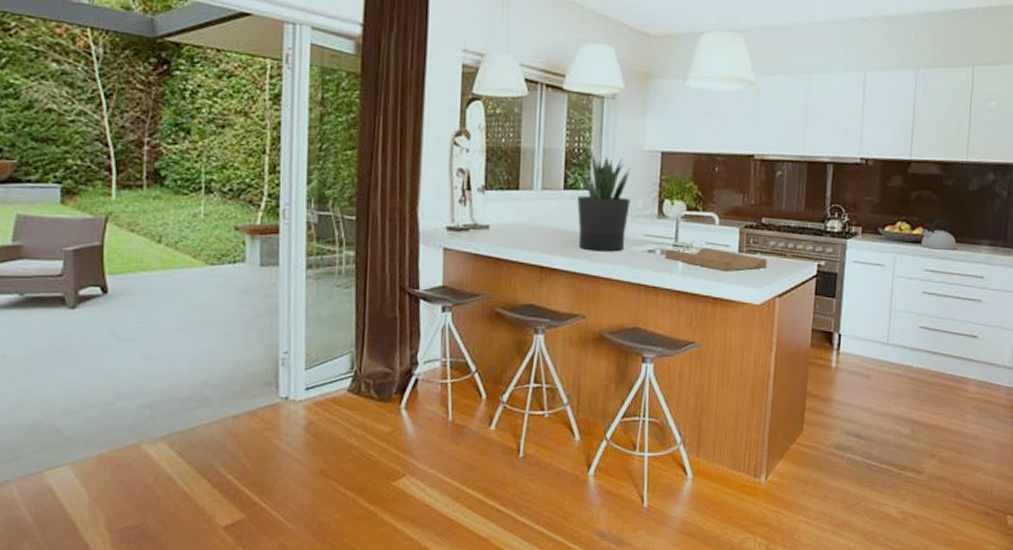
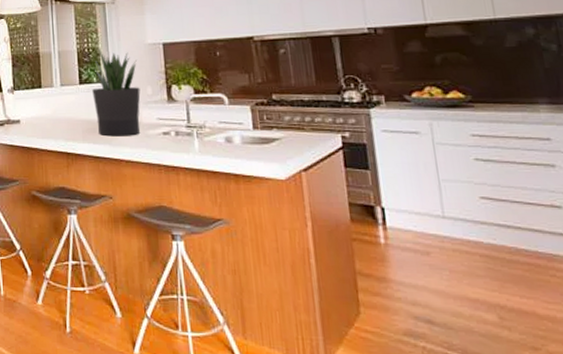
cutting board: present [665,248,767,271] -> none [180,127,286,148]
kettle: present [920,220,957,251] -> none [456,81,507,114]

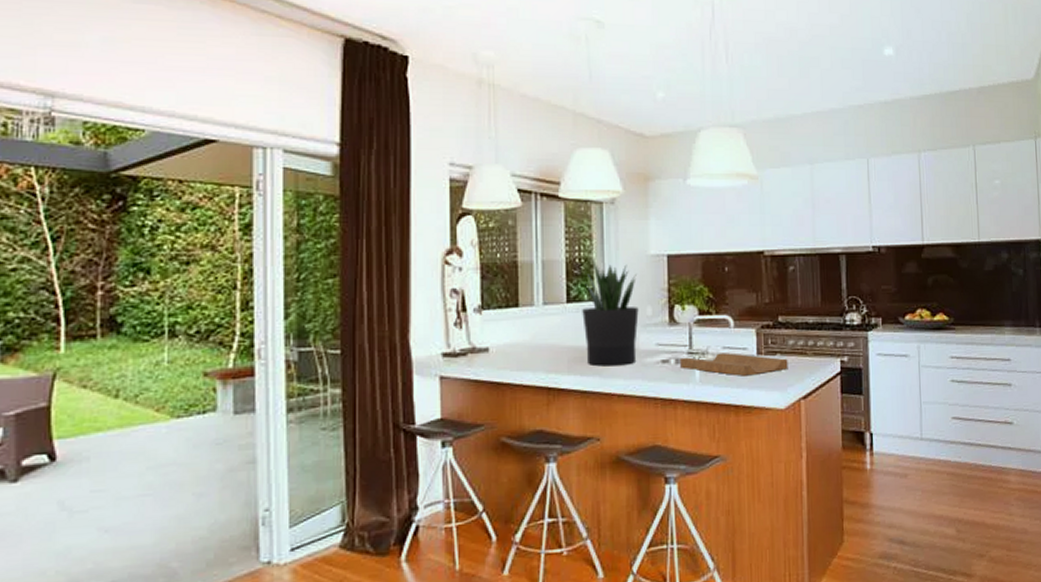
cutting board: none [180,127,286,148] -> present [680,352,788,376]

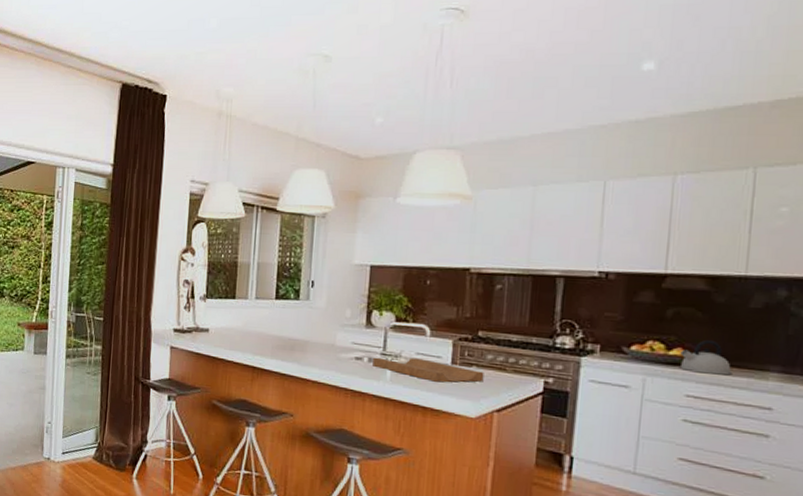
planter: present [582,258,639,367] -> none [287,264,340,358]
kettle: none [942,304,980,336] -> present [679,340,733,376]

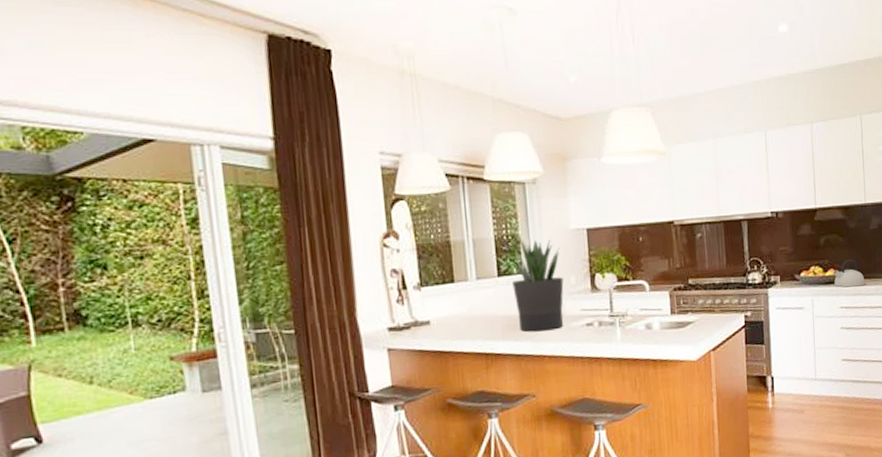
planter: none [287,264,340,358] -> present [512,235,564,333]
cutting board: present [373,357,484,383] -> none [603,313,699,334]

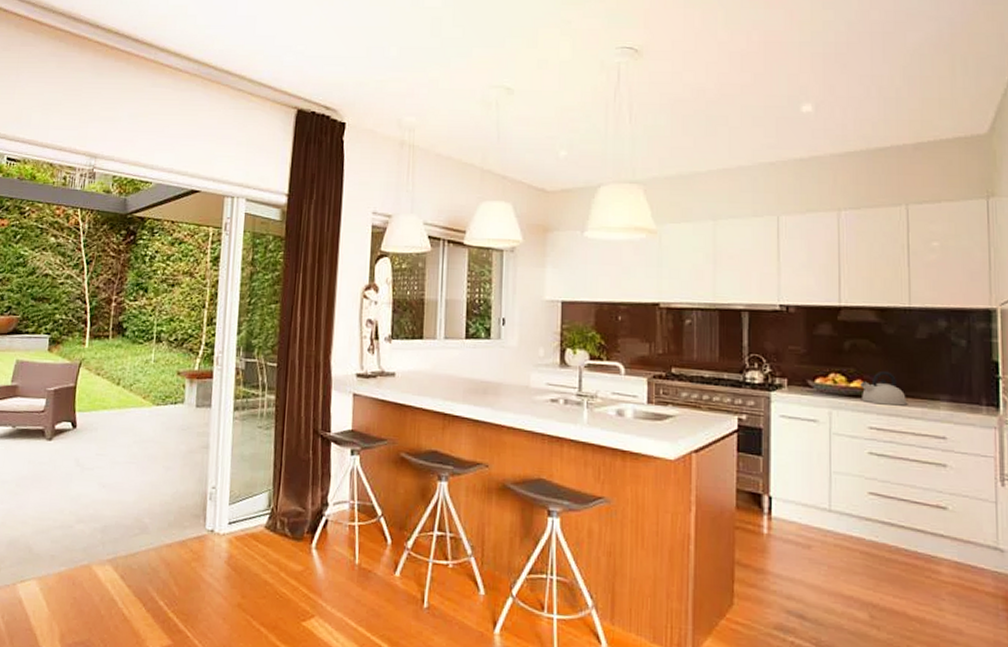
planter: present [512,235,564,333] -> none [478,300,532,401]

